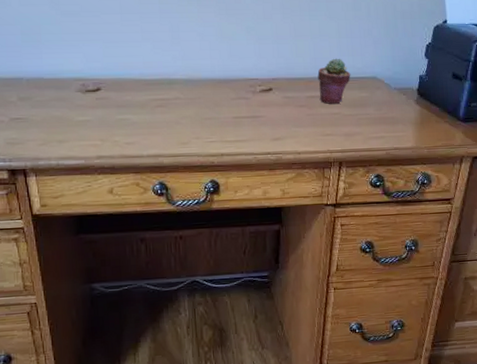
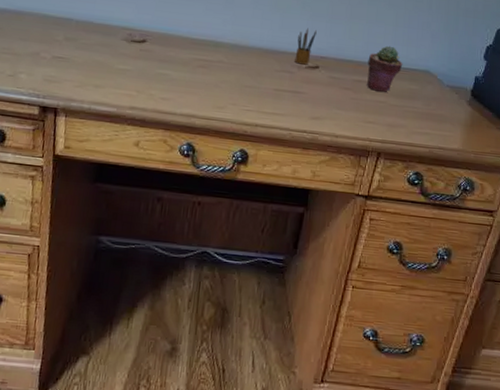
pencil box: none [248,52,265,89] -> present [295,28,317,65]

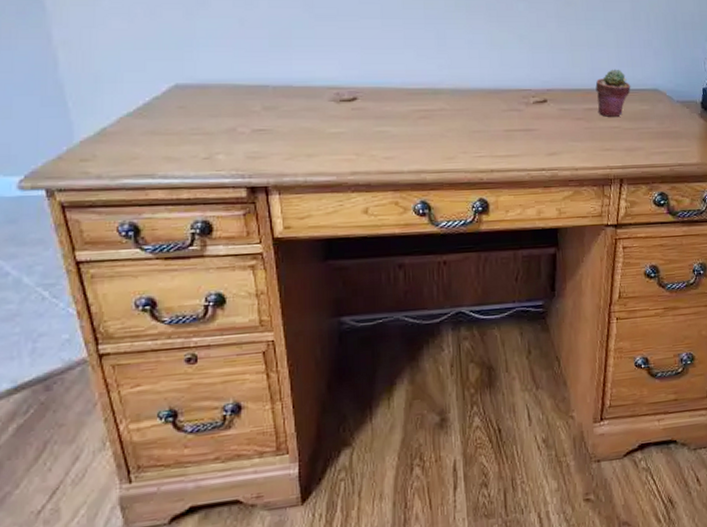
pencil box: present [295,28,317,65] -> none [520,61,539,100]

